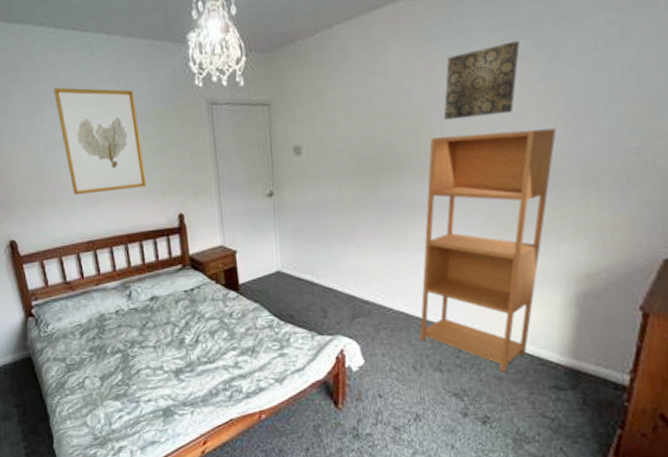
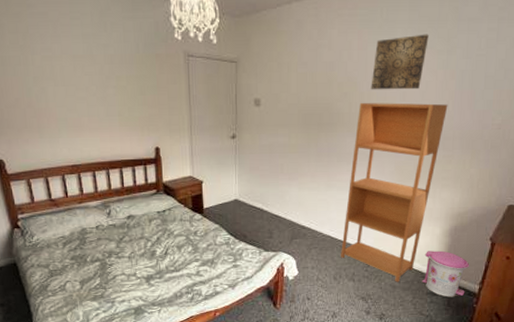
wall art: present [54,87,147,196] -> none [44,24,129,124]
trash can: none [539,327,612,393] -> present [421,250,470,297]

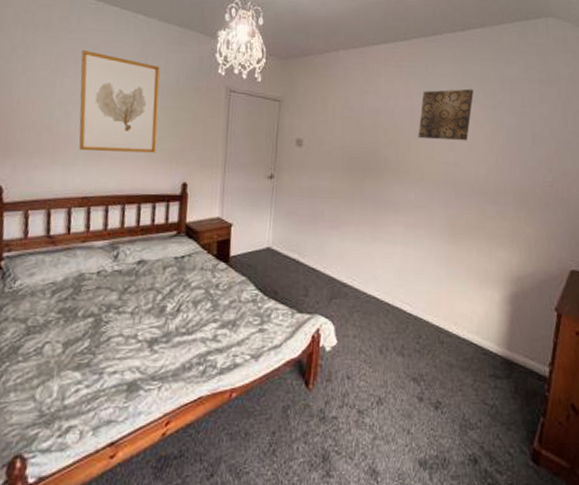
wall art: none [44,24,129,124] -> present [78,49,160,153]
bookcase: present [341,102,448,282] -> none [388,150,498,359]
trash can: present [421,250,470,297] -> none [482,321,536,382]

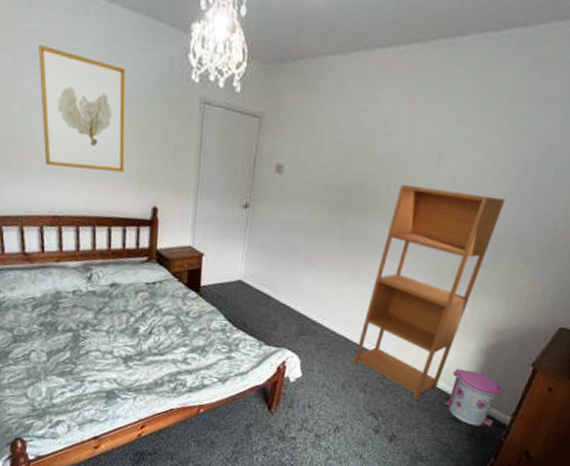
bookcase: none [388,150,498,359] -> present [354,183,506,401]
wall art: present [418,89,474,141] -> none [416,111,495,177]
trash can: none [482,321,536,382] -> present [444,369,504,427]

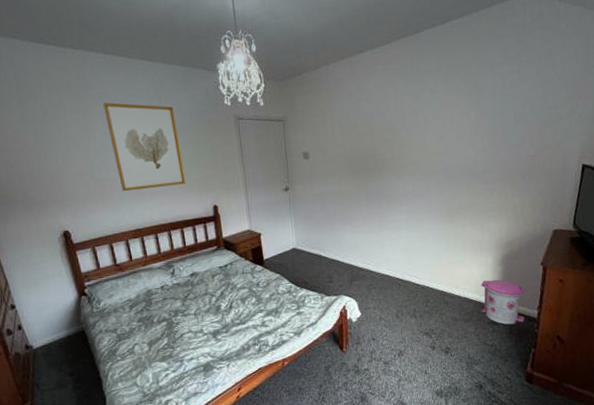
bookcase: present [354,183,506,401] -> none [400,141,484,315]

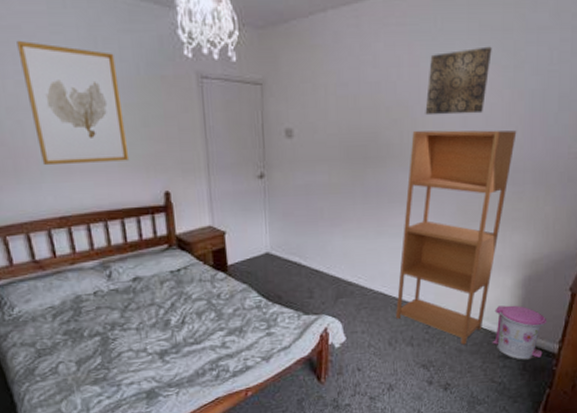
bookcase: none [400,141,484,315] -> present [396,130,517,345]
wall art: none [409,80,458,135] -> present [425,46,492,116]

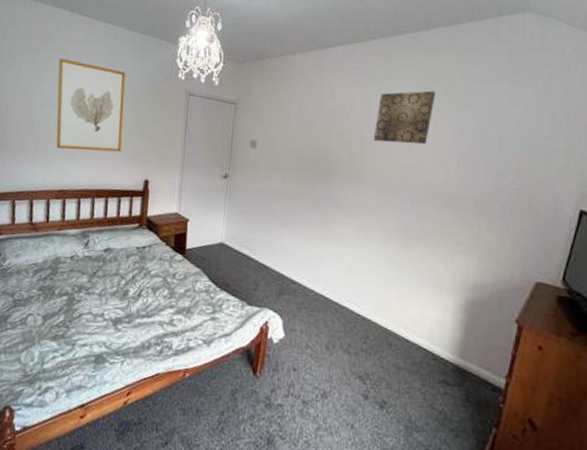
bookcase: present [396,130,517,345] -> none [335,152,459,362]
trash can: present [492,305,547,360] -> none [432,327,492,392]

